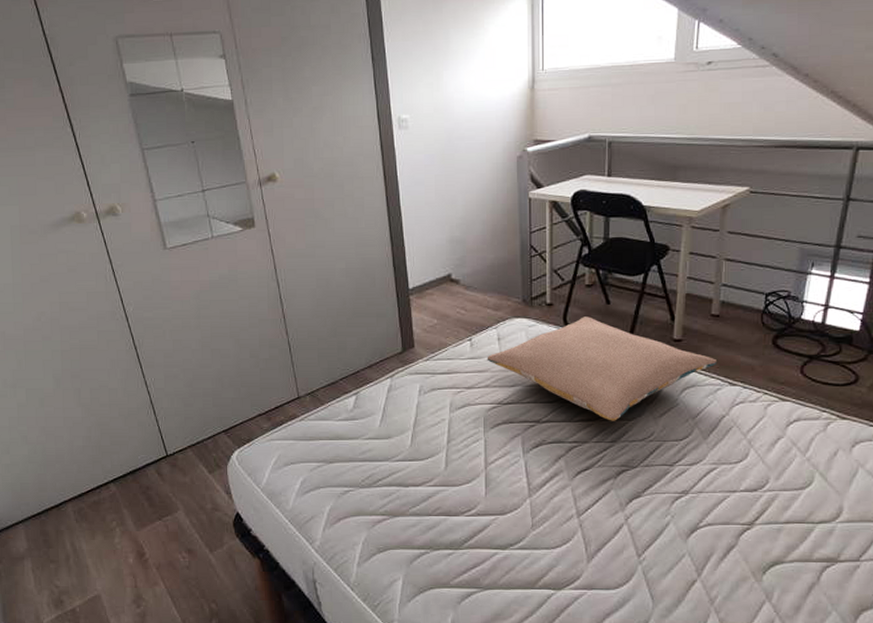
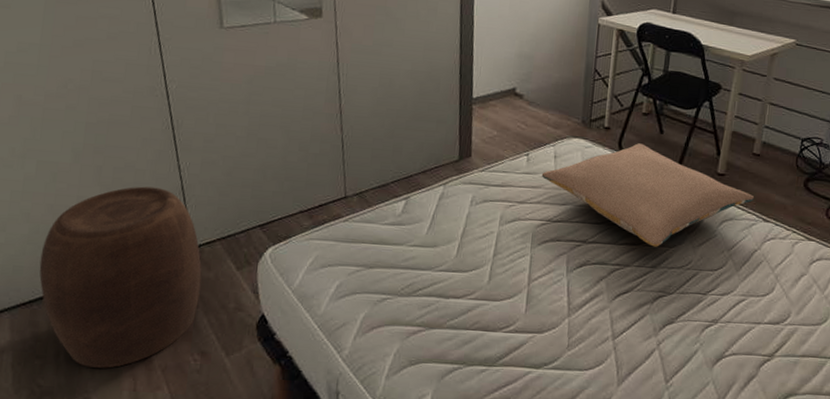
stool: none [41,404,180,569] -> present [39,186,202,368]

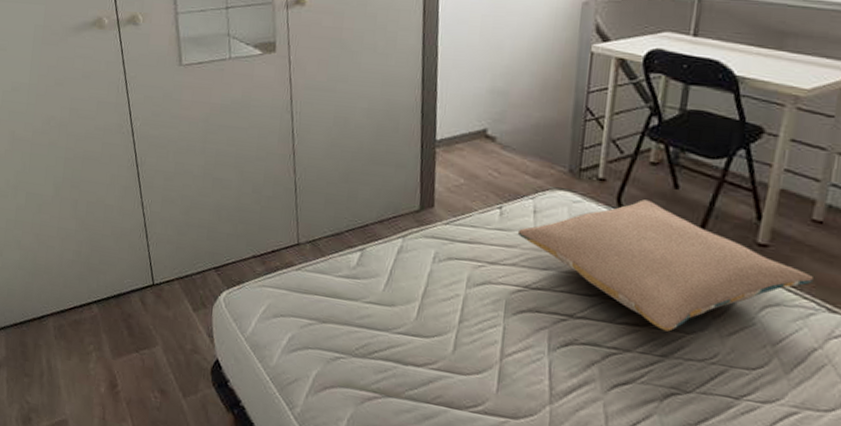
stool: present [39,186,202,368] -> none [27,221,162,394]

